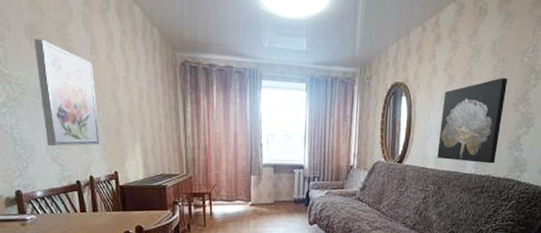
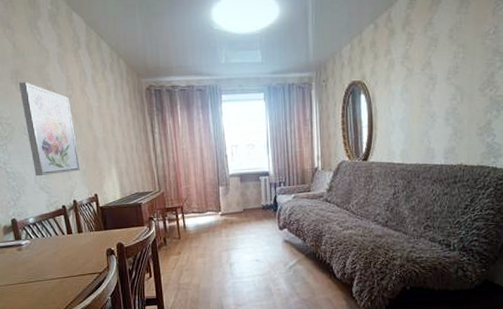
wall art: present [437,78,507,164] -> none [403,63,470,153]

